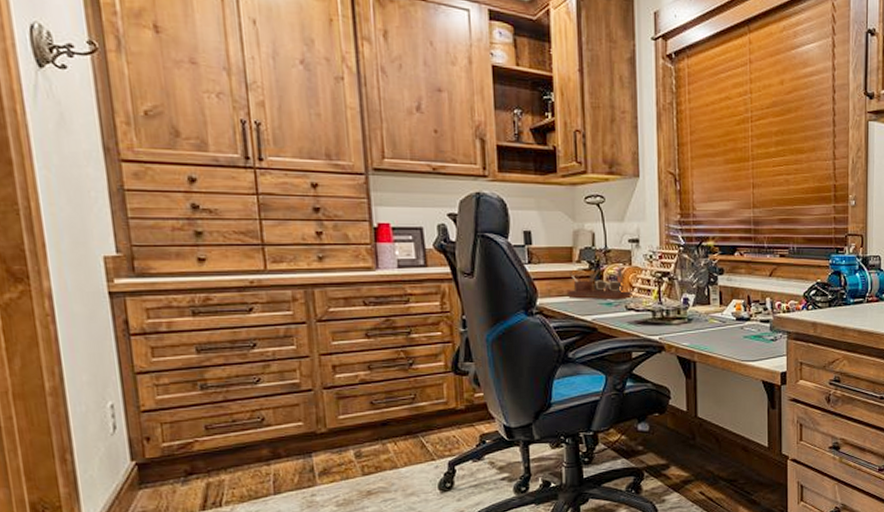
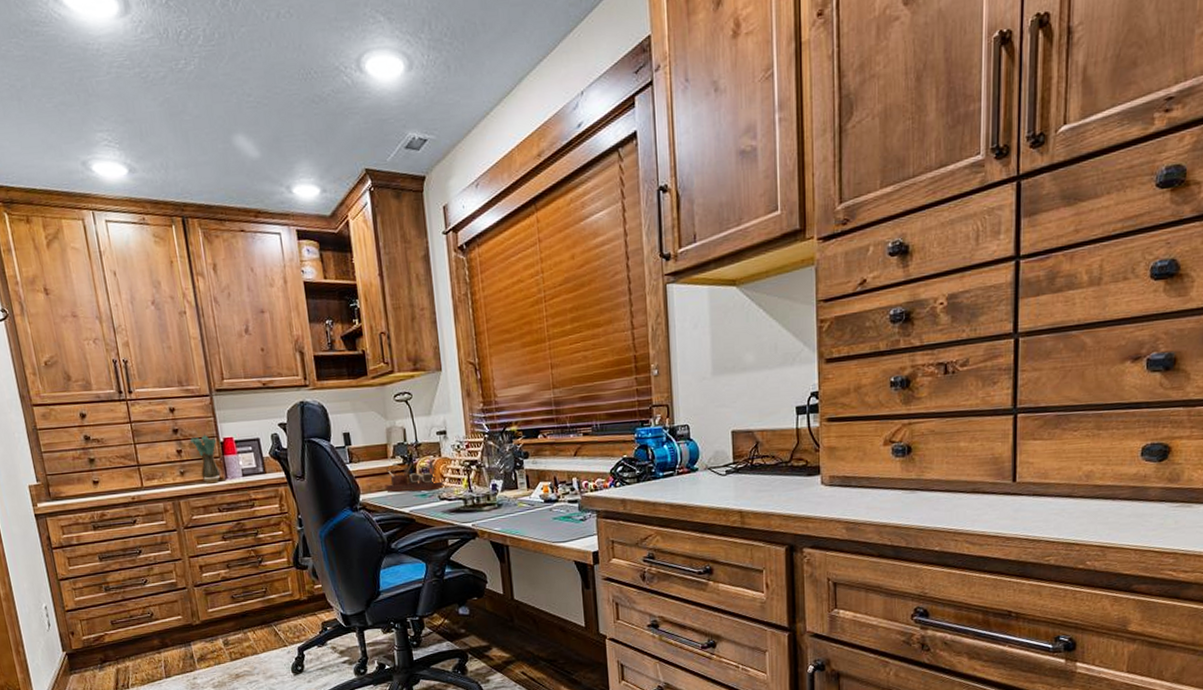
vase: none [335,215,370,273] -> present [191,433,221,484]

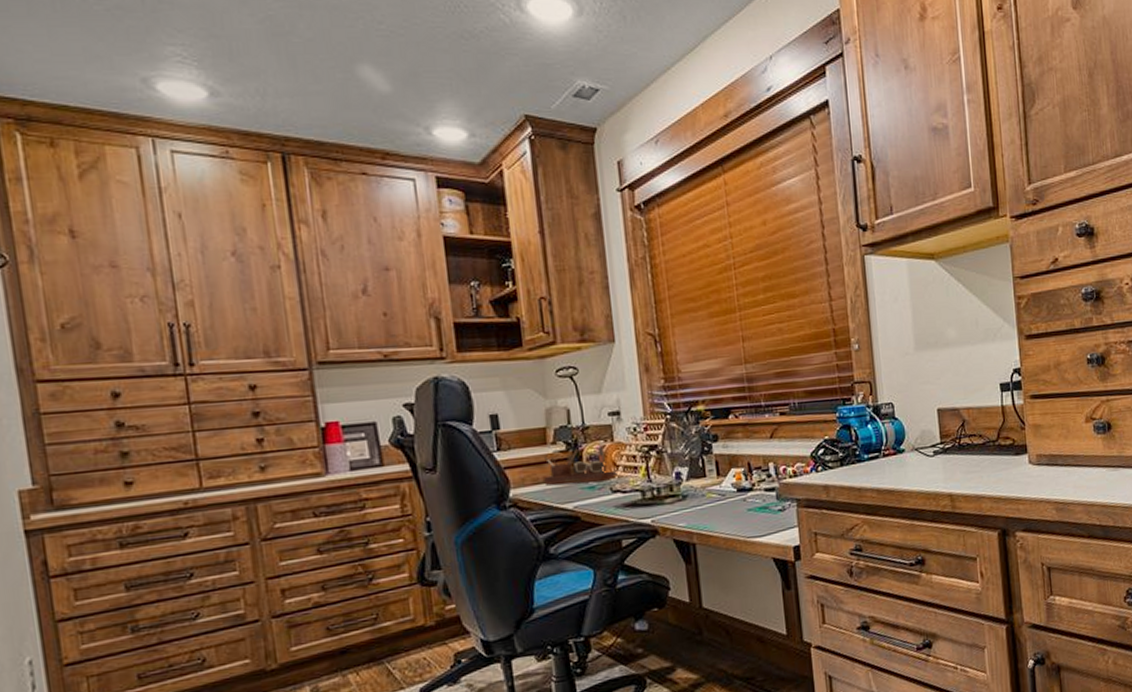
vase: present [191,433,221,484] -> none [278,416,319,482]

